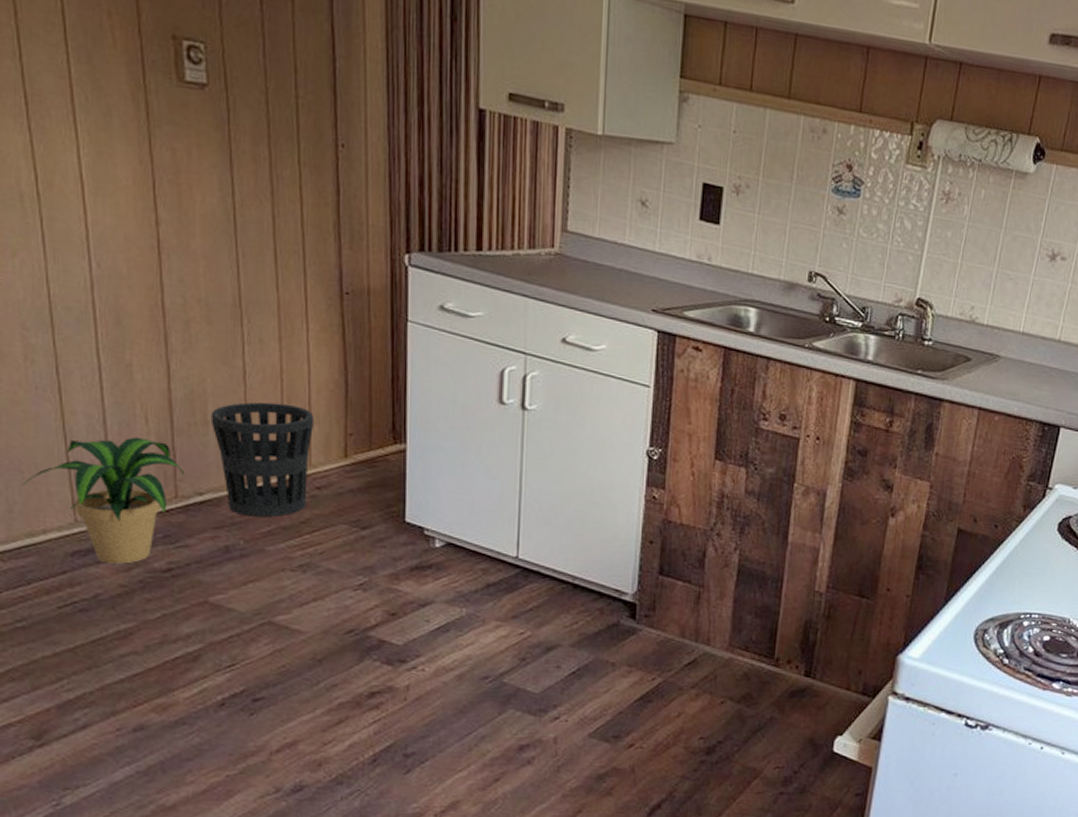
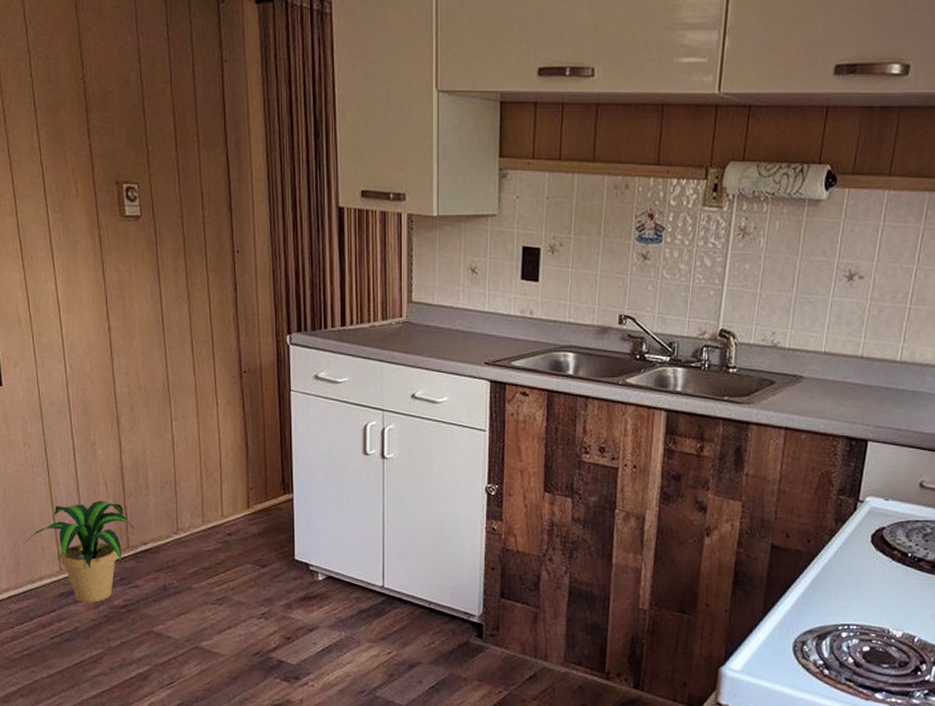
wastebasket: present [210,402,315,518] -> none [150,466,225,561]

